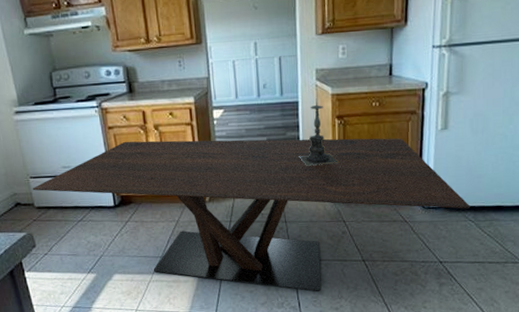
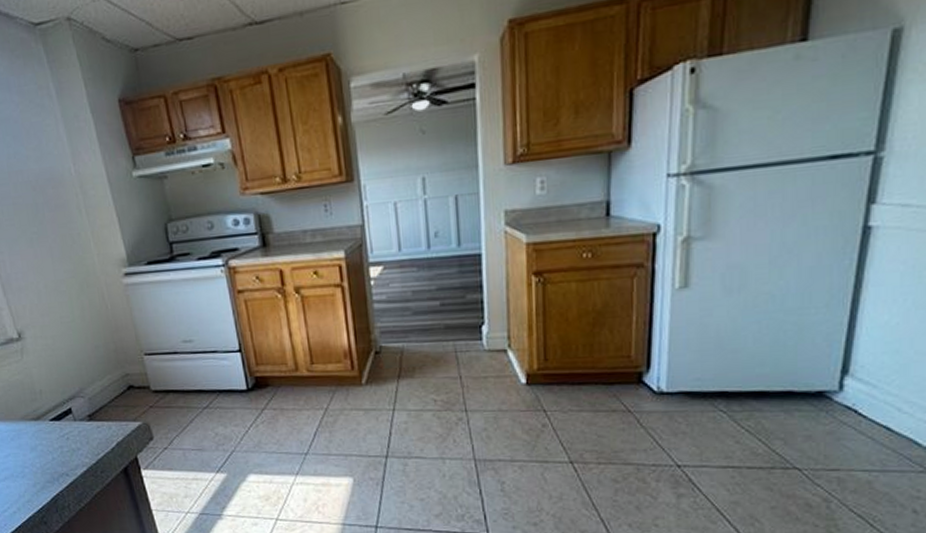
dining table: present [32,138,471,292] -> none [147,300,721,502]
candle holder: present [299,98,340,166] -> none [482,249,538,338]

